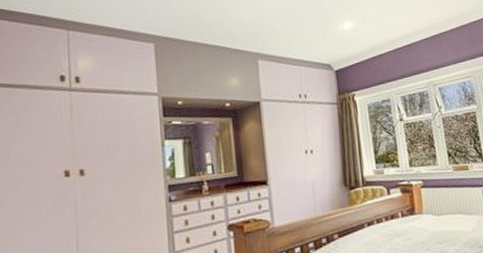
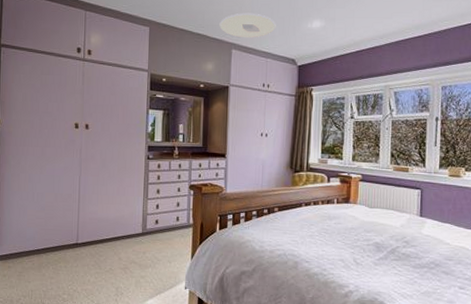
ceiling light: none [239,18,305,47] -> present [219,12,276,38]

